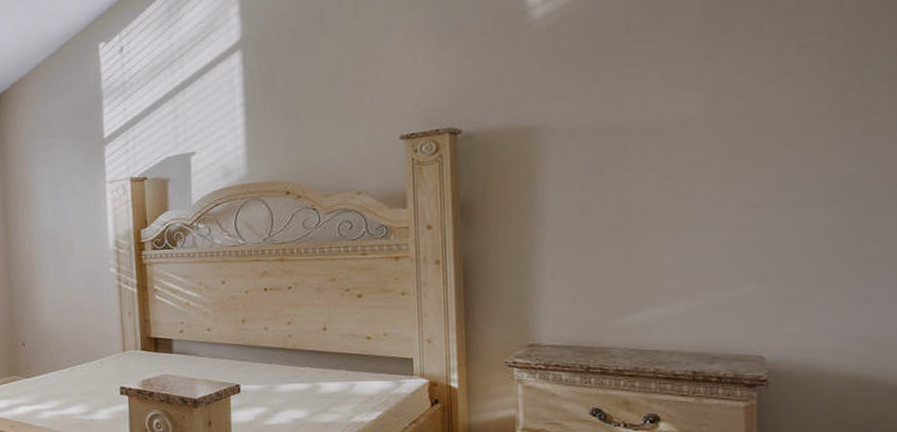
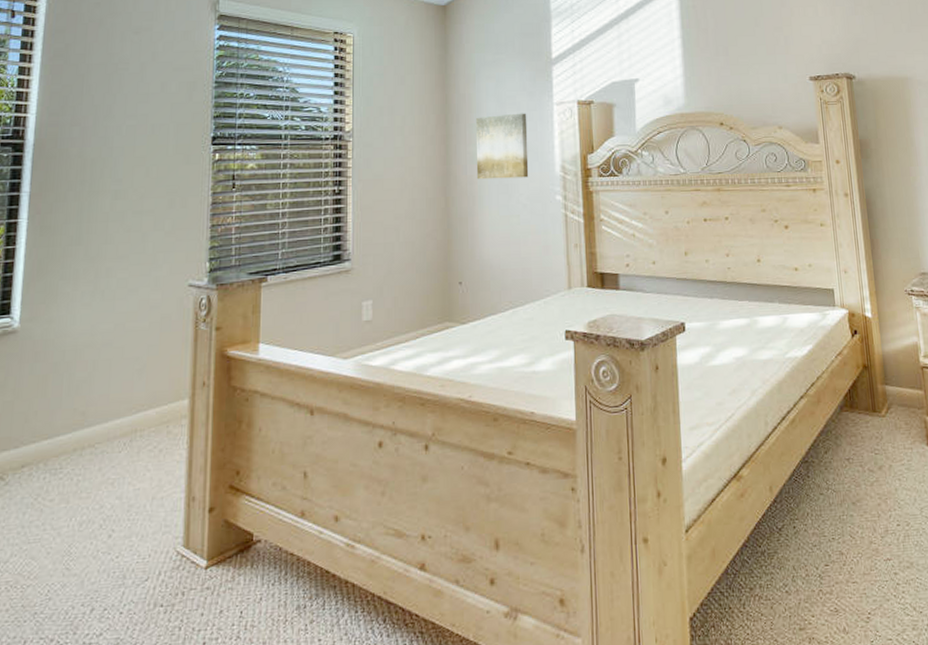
wall art: none [31,192,83,255] -> present [475,113,529,180]

